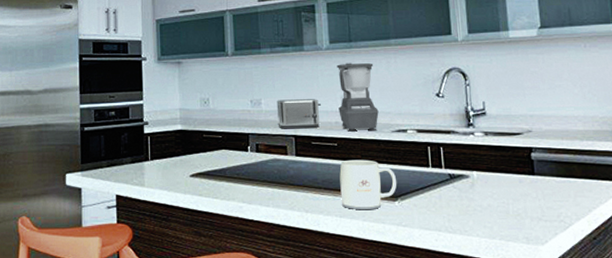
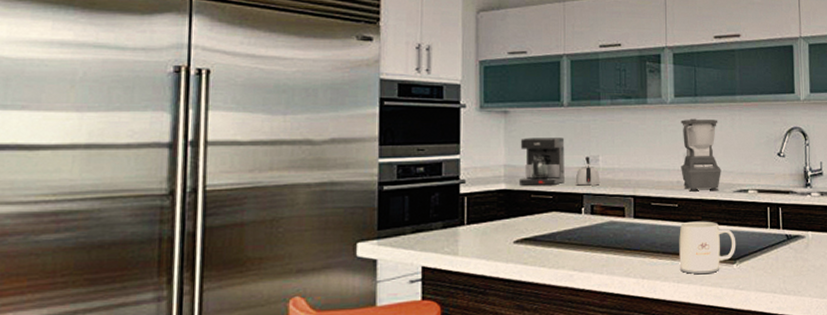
coffee maker: none [192,84,233,127] -> present [518,138,566,186]
kettle: none [241,100,264,127] -> present [575,157,601,186]
toaster: present [277,99,321,129] -> none [616,156,663,189]

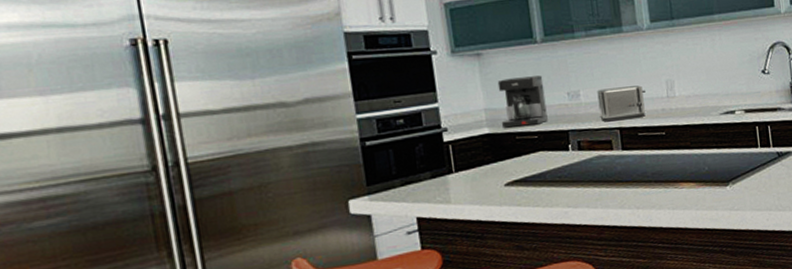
kettle: present [575,157,601,186] -> none [558,92,585,123]
toaster: none [616,156,663,189] -> present [597,85,645,122]
mug: present [679,221,736,275] -> none [669,146,728,200]
blender: present [680,118,721,192] -> none [659,42,706,118]

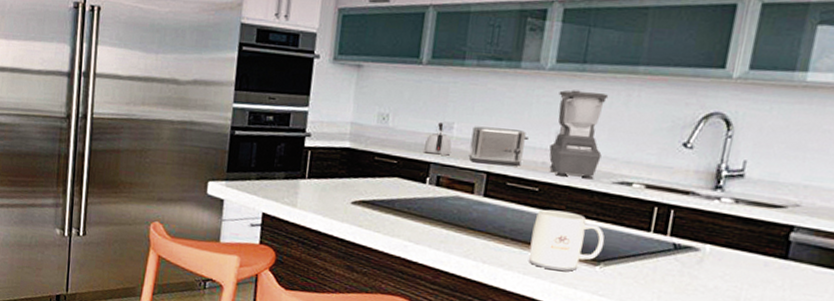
coffee maker: present [497,75,549,128] -> none [363,95,419,150]
kettle: none [558,92,585,123] -> present [423,122,452,156]
blender: none [659,42,706,118] -> present [549,90,609,180]
mug: none [669,146,728,200] -> present [528,209,605,272]

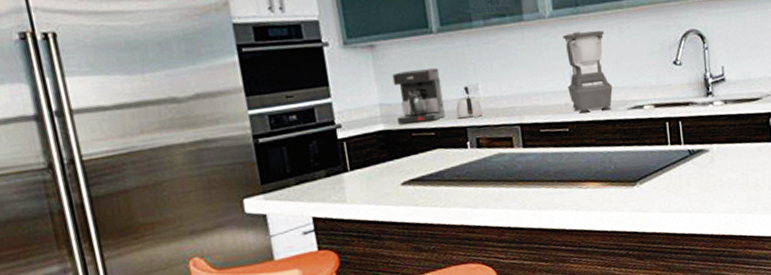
coffee maker: none [363,95,419,150] -> present [392,68,446,124]
toaster: present [468,126,528,166] -> none [496,78,548,118]
mug: present [528,209,605,272] -> none [573,143,636,201]

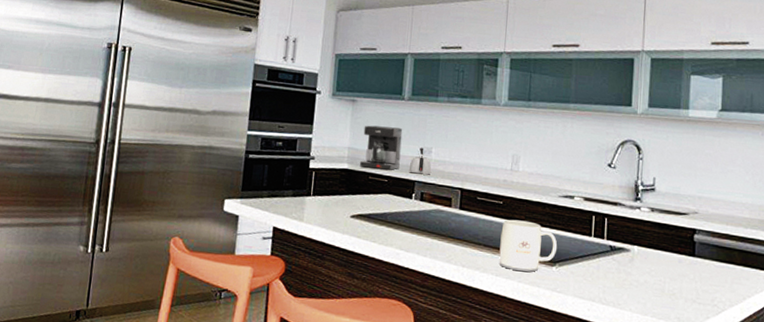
blender: present [562,31,613,114] -> none [508,122,550,194]
mug: none [573,143,636,201] -> present [499,219,558,272]

